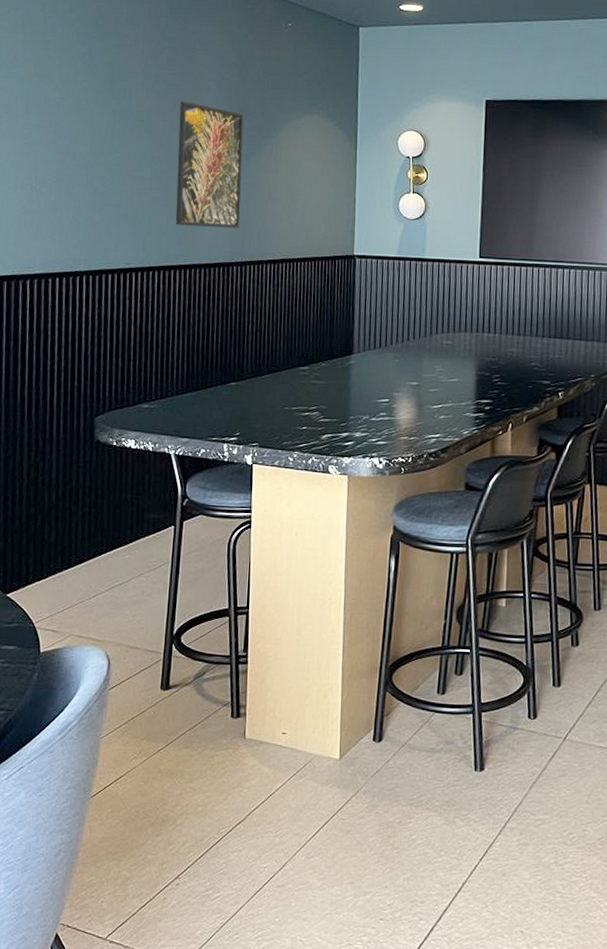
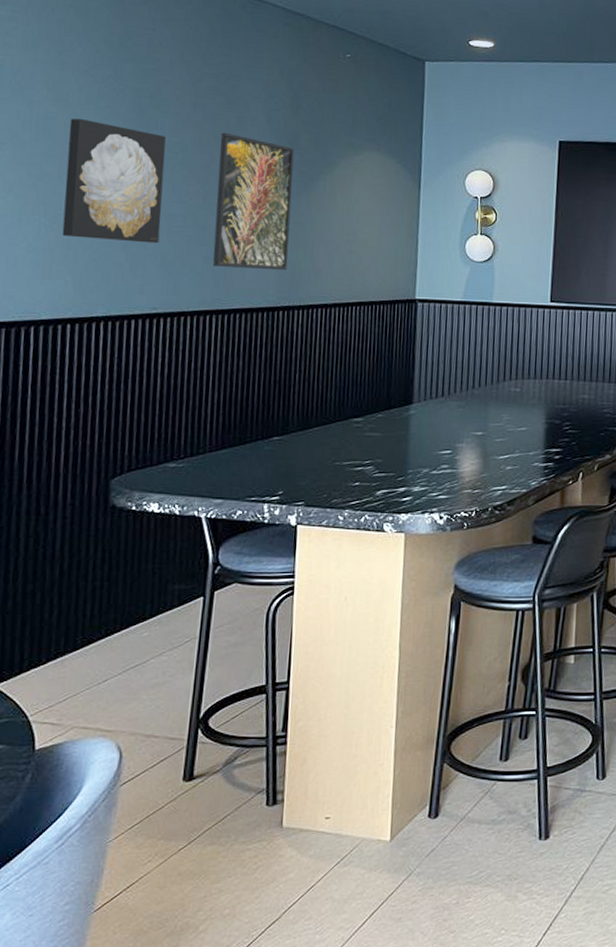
wall art: none [50,92,134,205] -> present [62,118,166,244]

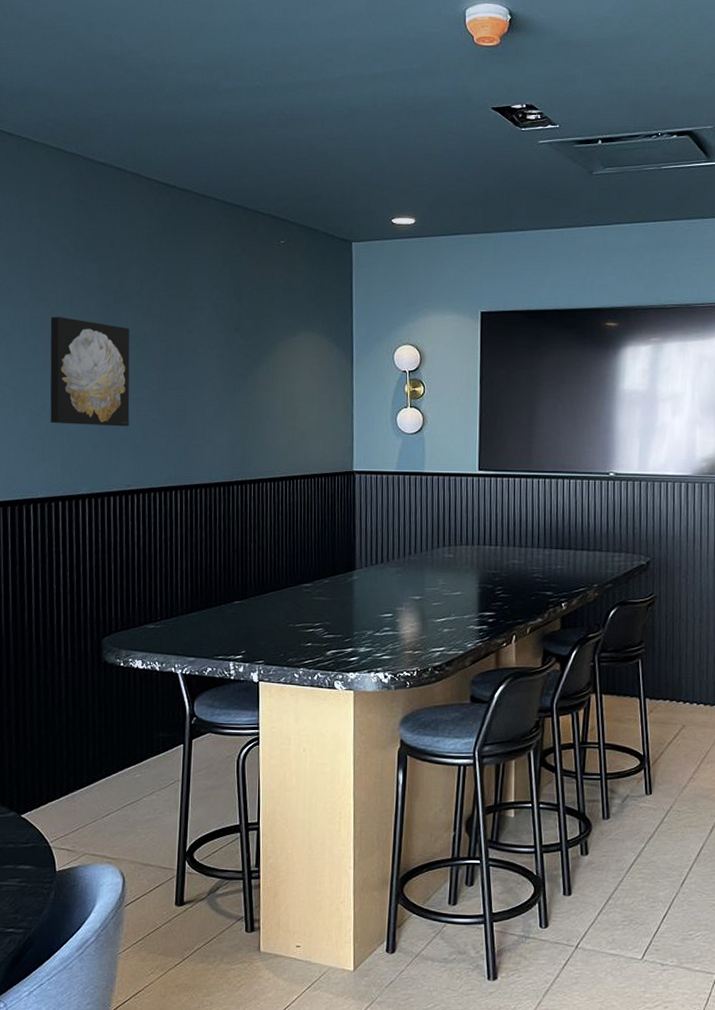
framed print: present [212,132,295,270] -> none [174,322,240,447]

